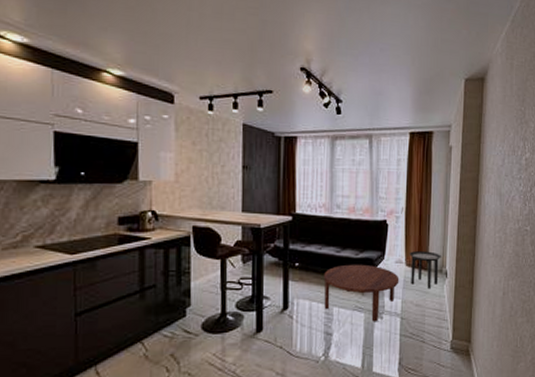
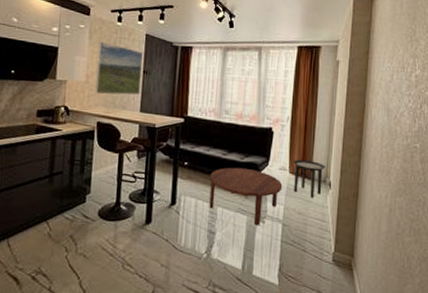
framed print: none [186,134,242,195] -> present [95,42,143,95]

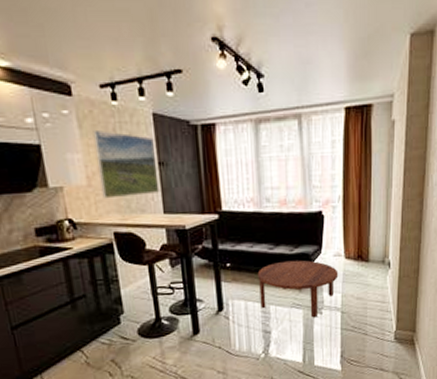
side table: present [293,160,326,198] -> none [348,241,384,281]

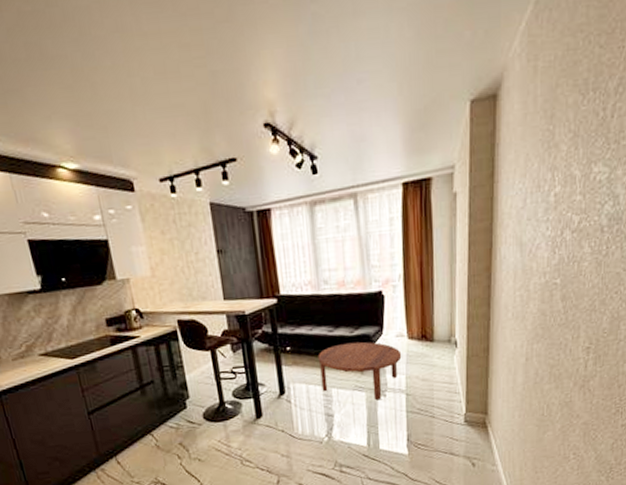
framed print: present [93,130,160,199] -> none [154,222,220,289]

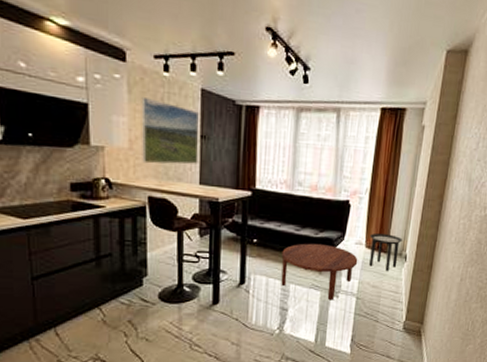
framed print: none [154,222,220,289] -> present [141,97,200,165]
side table: none [411,320,449,361] -> present [369,233,403,271]

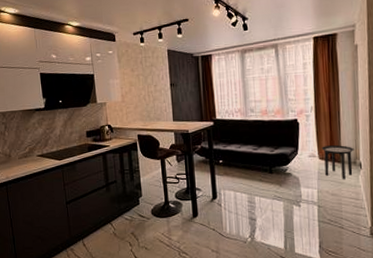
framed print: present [141,97,200,165] -> none [127,63,171,111]
coffee table: present [281,243,358,301] -> none [244,159,314,210]

